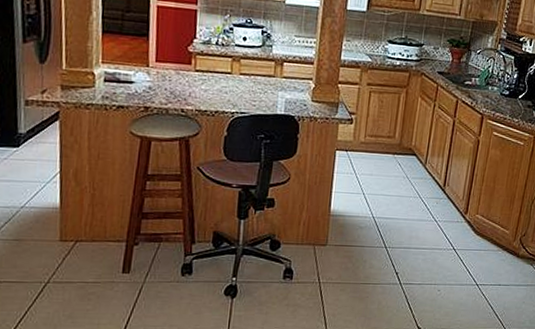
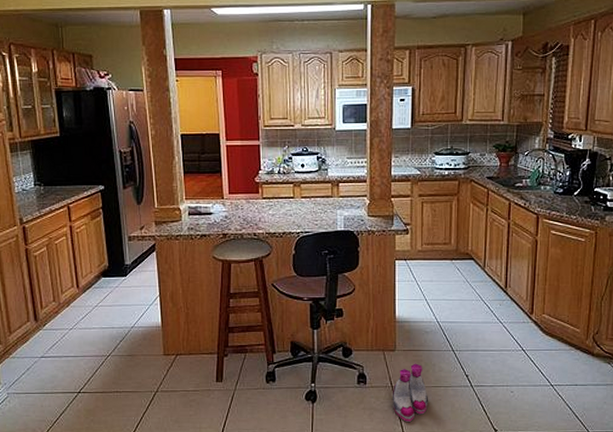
boots: none [318,259,356,319] -> present [392,363,428,422]

